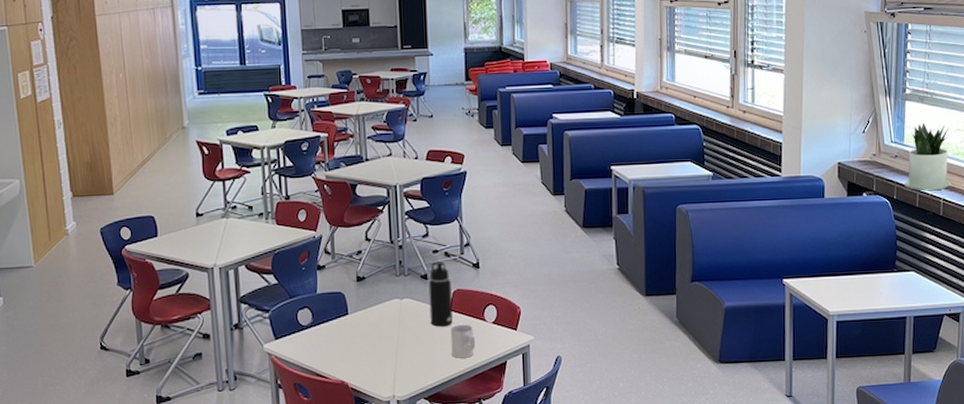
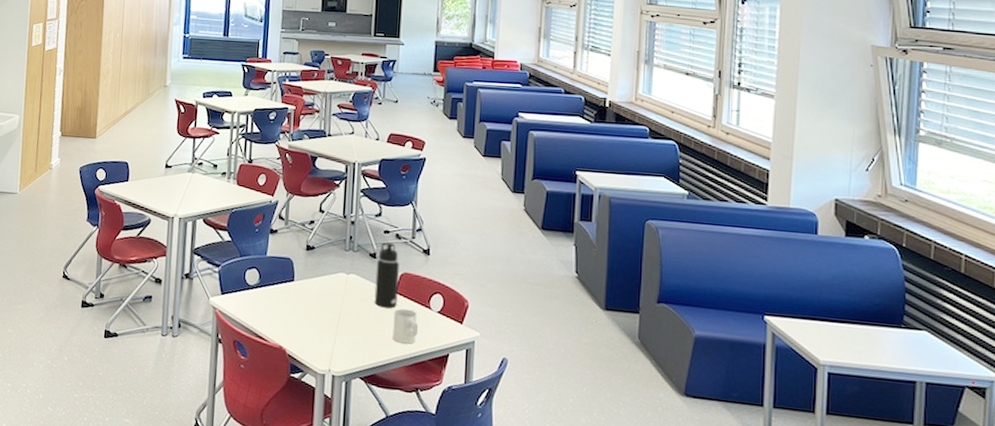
planter: present [903,123,951,192] -> none [915,168,975,245]

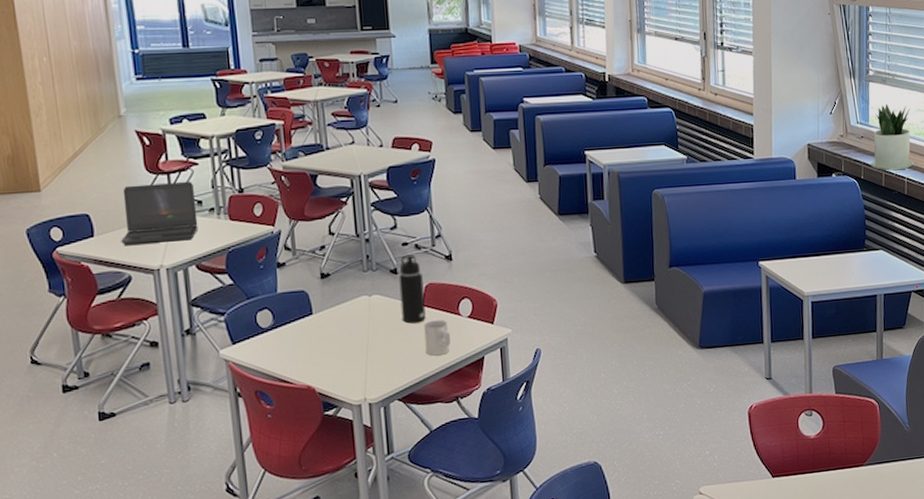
laptop computer: none [148,143,213,197] -> present [121,181,198,246]
planter: none [915,168,975,245] -> present [870,104,914,171]

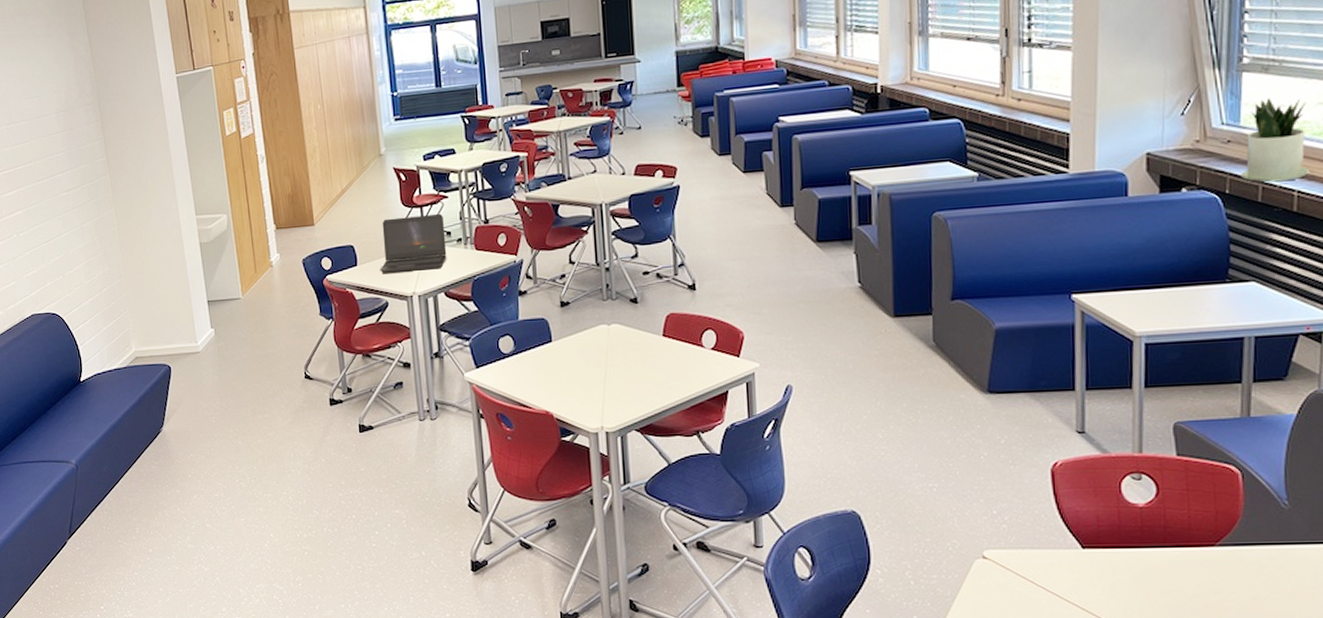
water bottle: present [398,254,426,324] -> none [639,283,666,354]
cup: present [424,319,450,356] -> none [664,351,692,388]

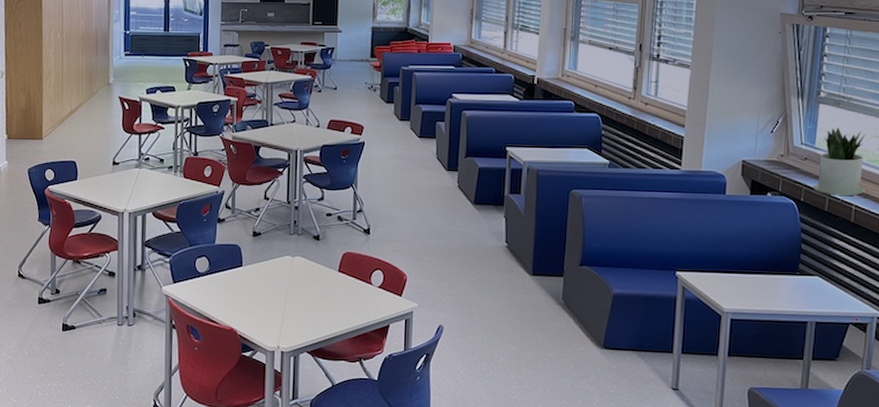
laptop computer: present [380,213,447,274] -> none [97,141,159,191]

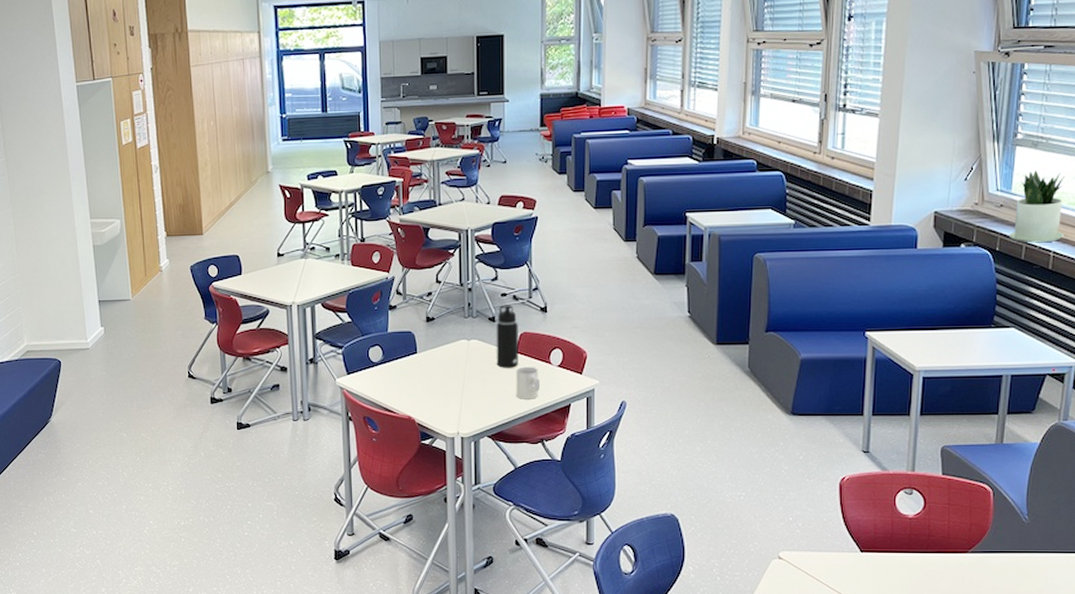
water bottle: none [319,224,342,286] -> present [496,305,518,368]
cup: none [337,285,360,318] -> present [516,367,539,399]

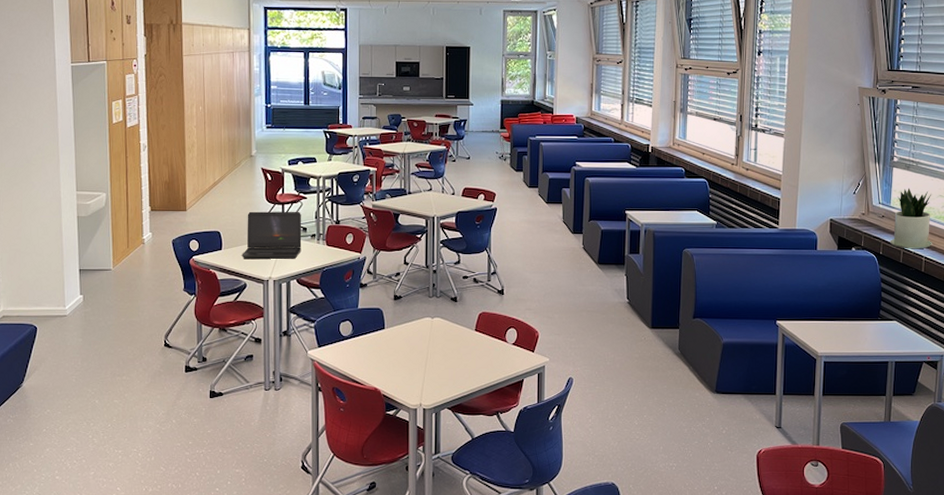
laptop computer: none [263,230,325,284] -> present [242,211,302,259]
water bottle: present [496,305,518,368] -> none [457,286,478,345]
cup: present [516,367,539,399] -> none [474,344,496,374]

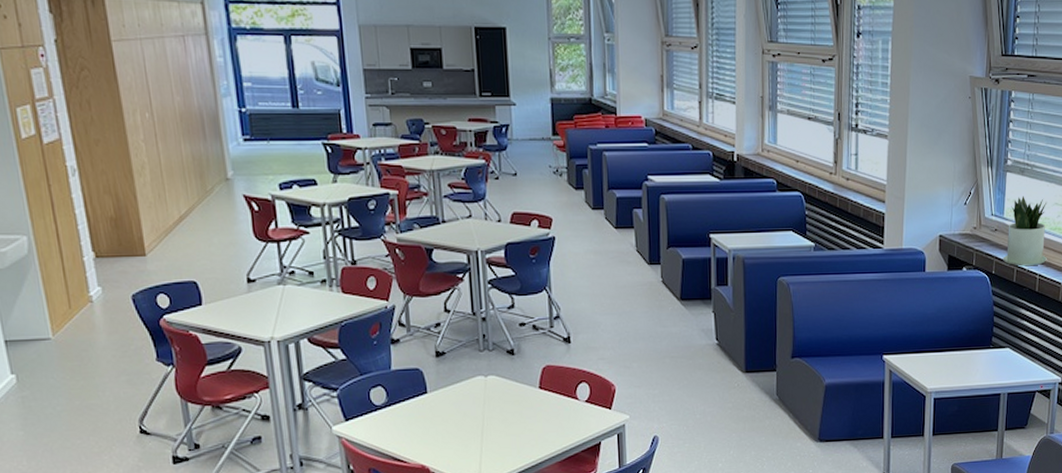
laptop computer: present [242,211,302,259] -> none [230,250,310,316]

